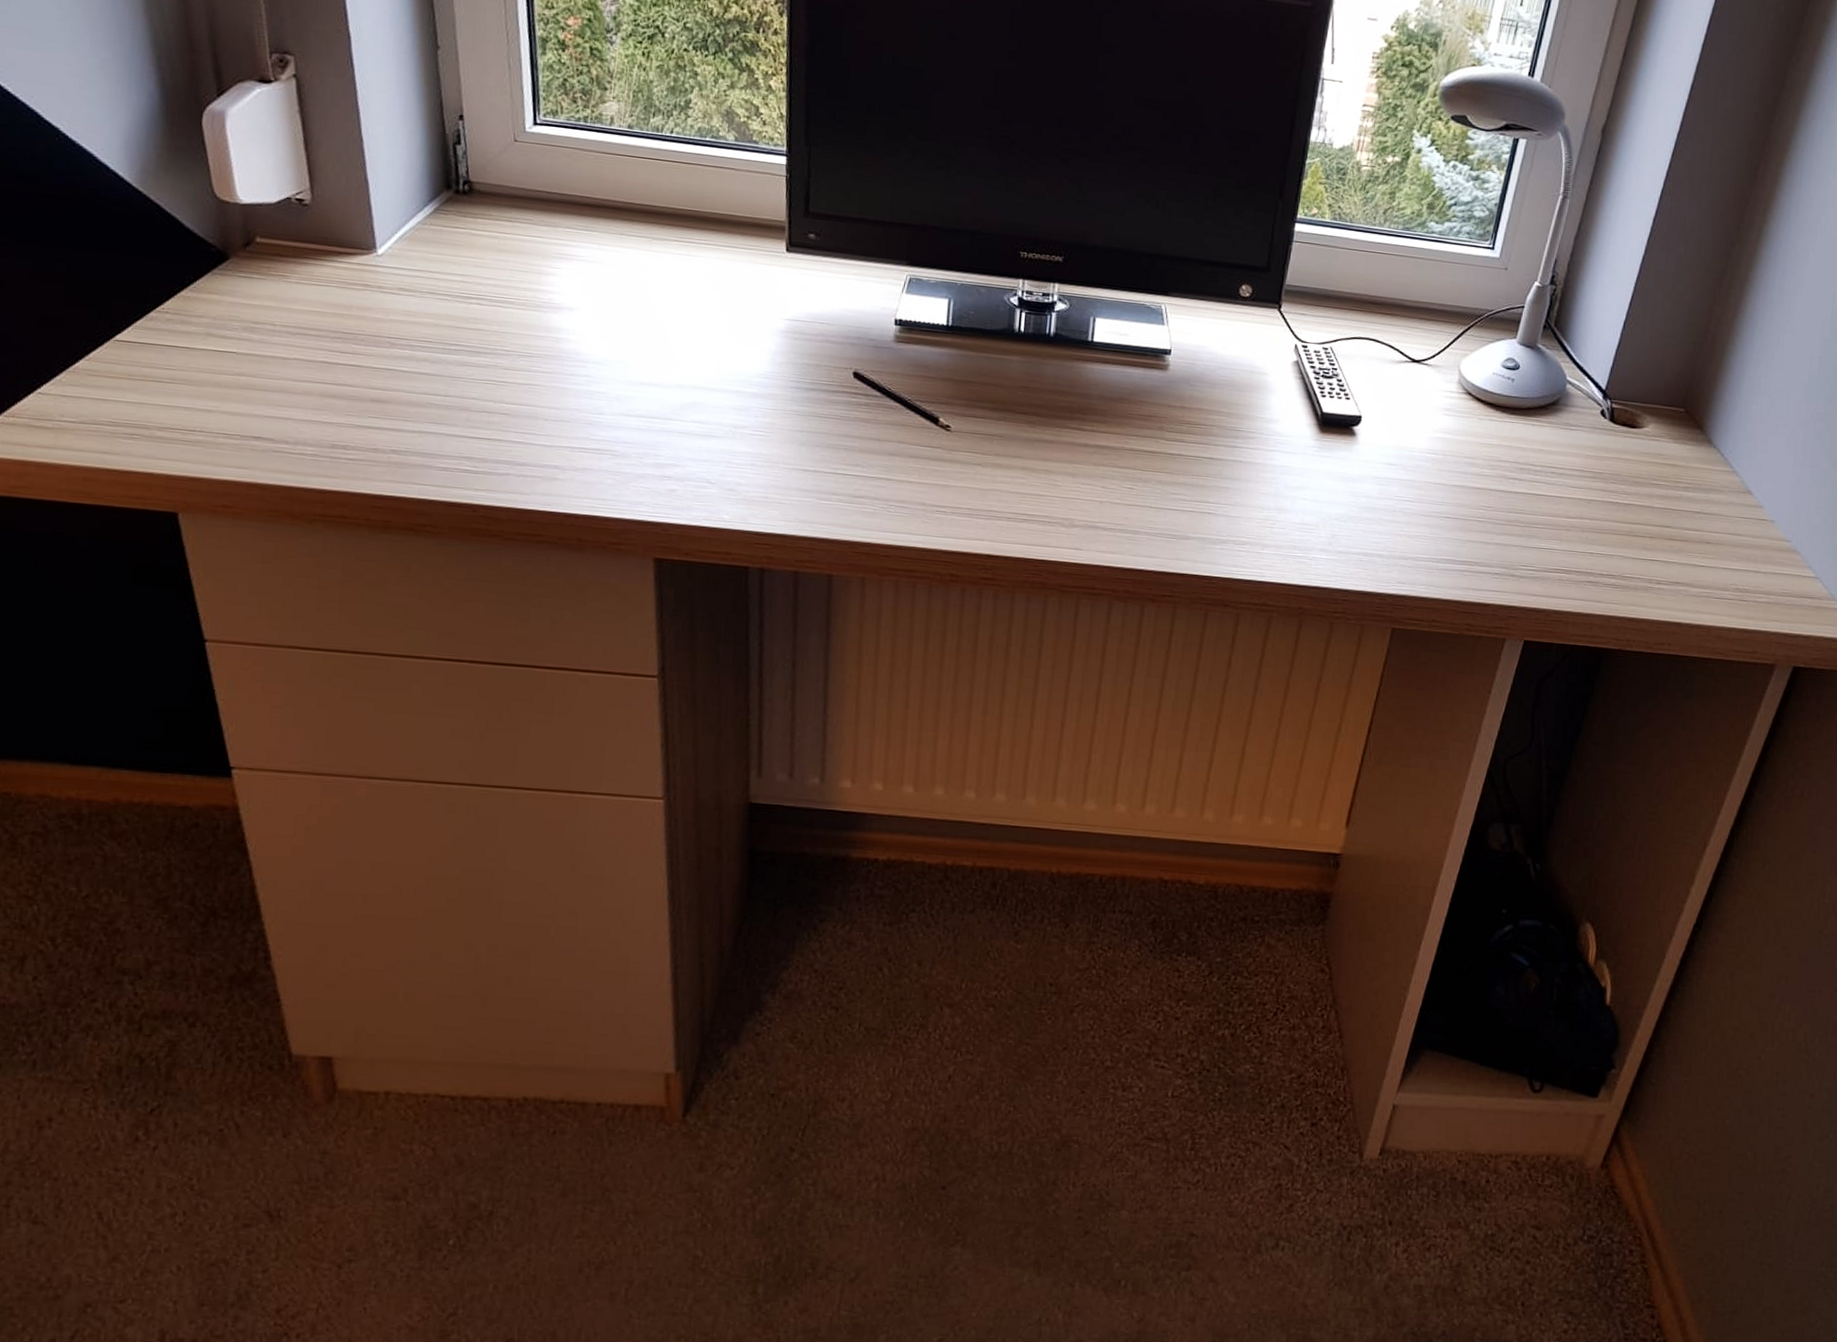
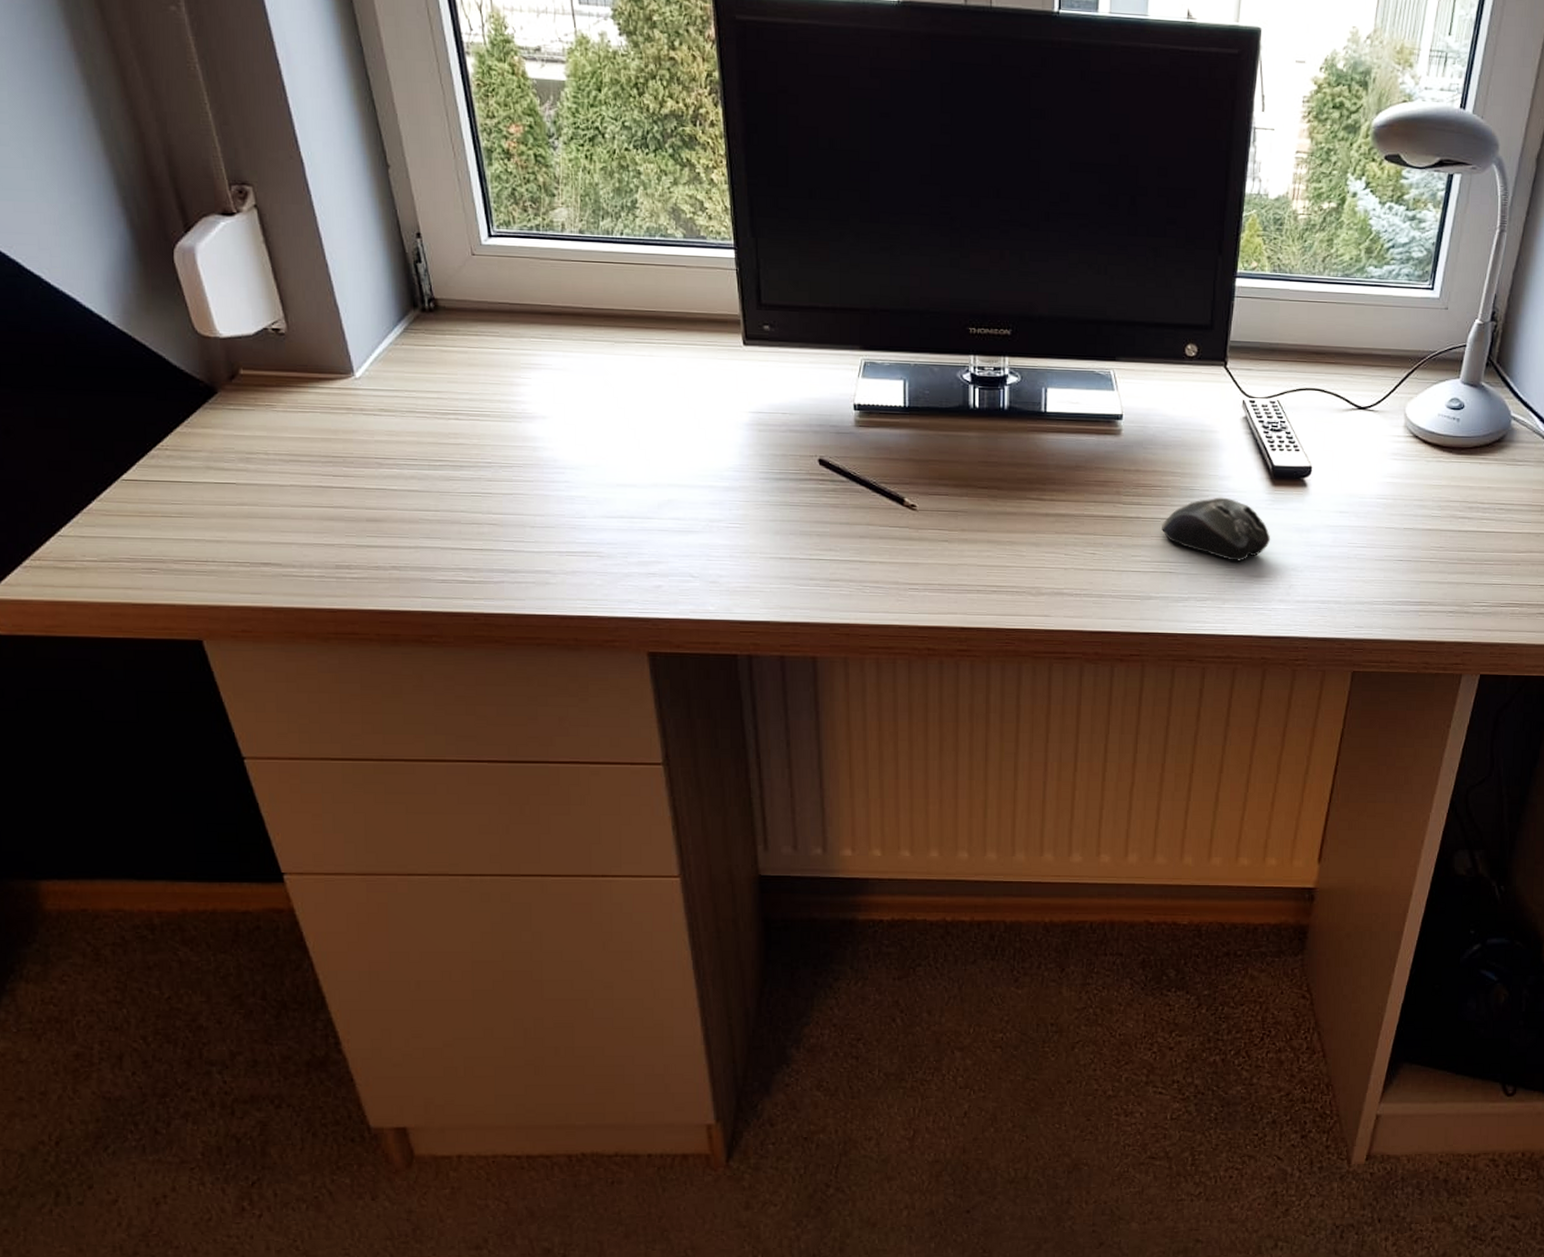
computer mouse: none [1204,440,1315,507] -> present [1162,497,1270,562]

